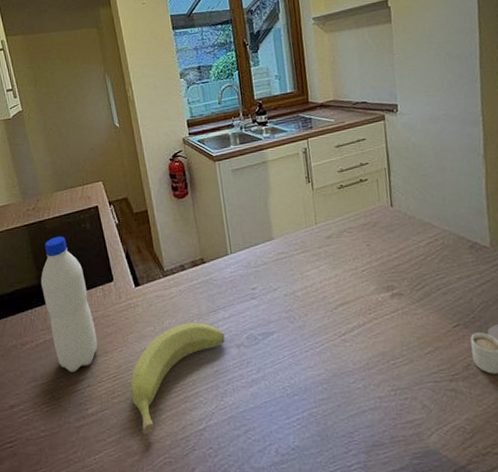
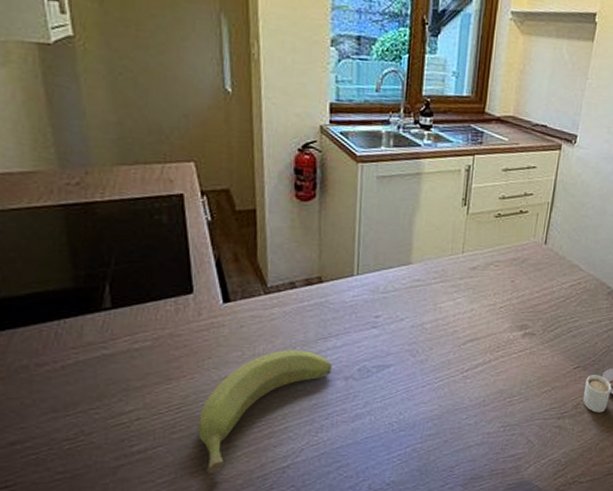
water bottle: present [40,236,98,373] -> none [78,226,159,403]

